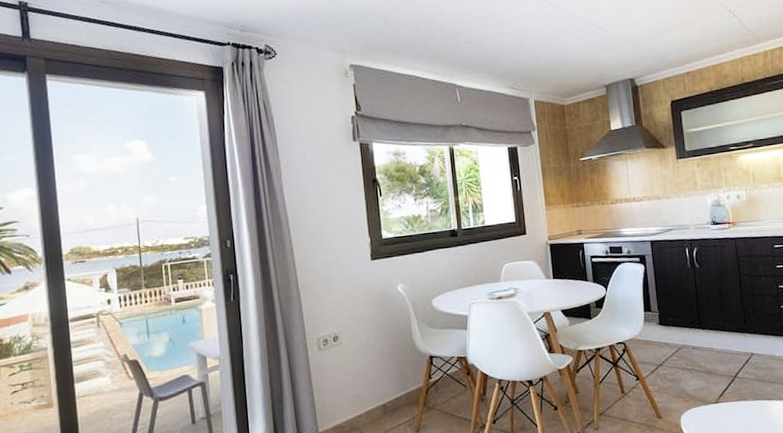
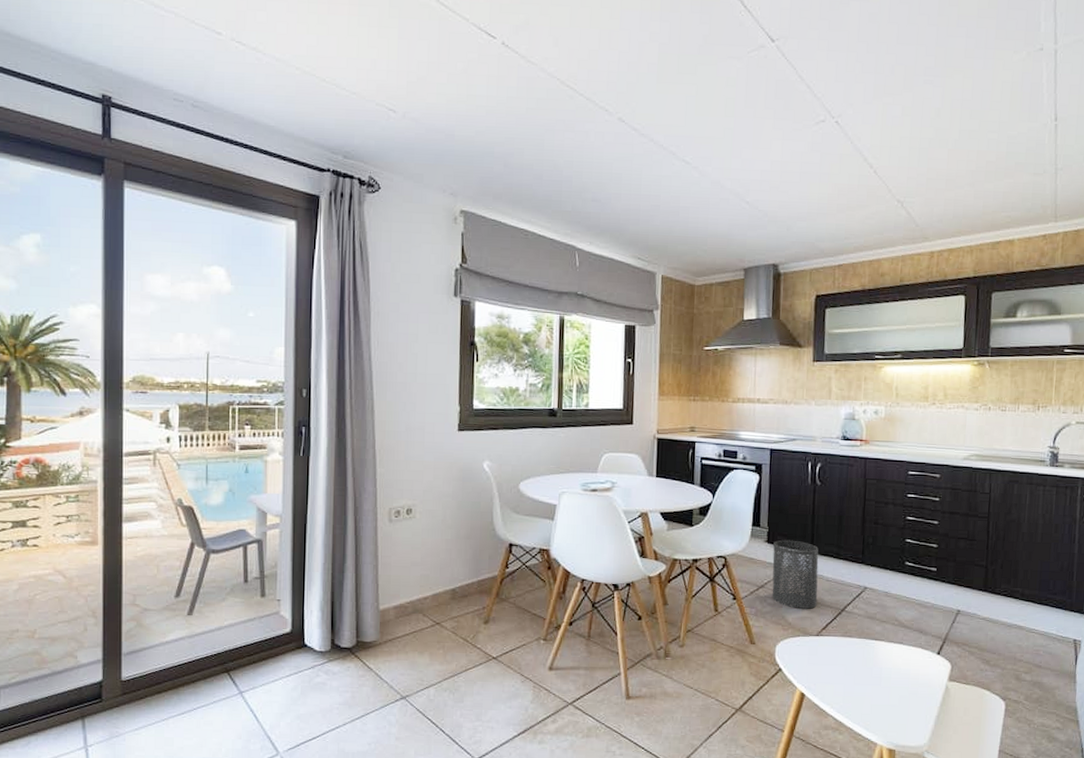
trash can: none [665,320,712,381] -> present [772,540,819,609]

